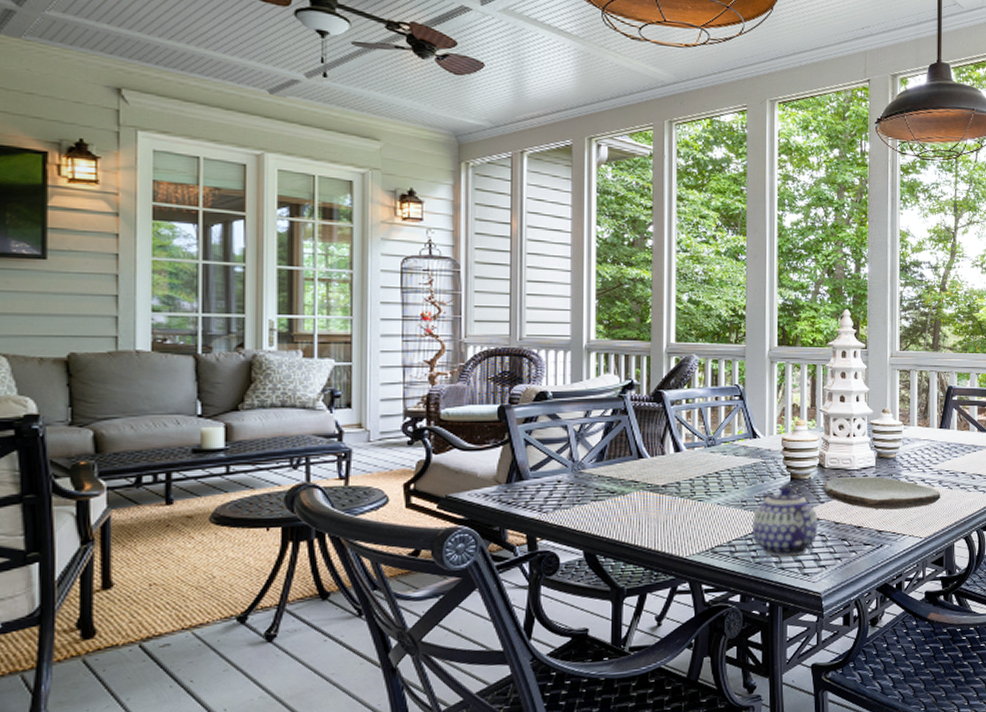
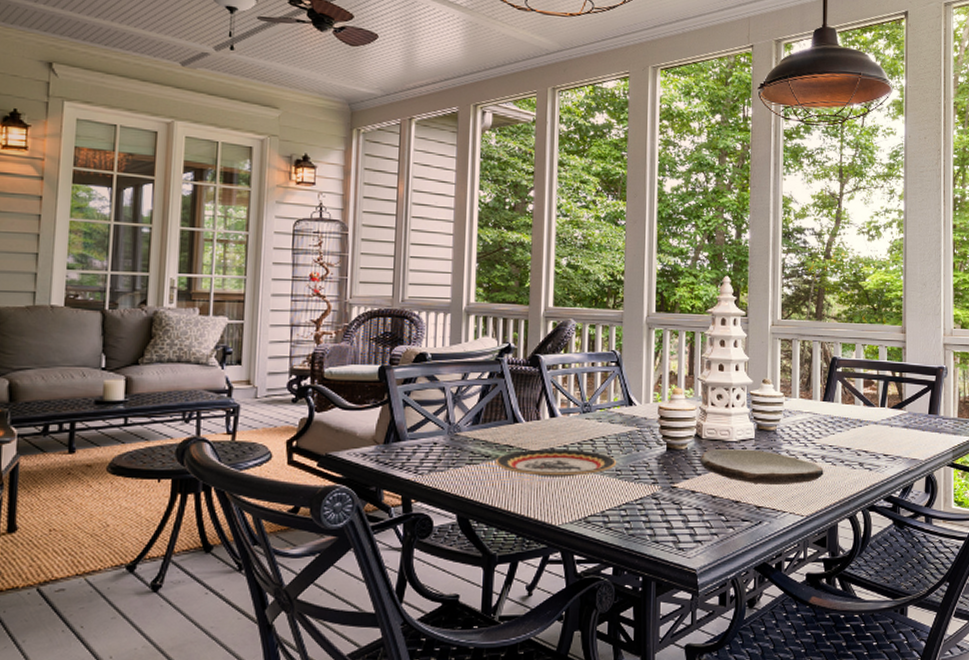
plate: none [620,482,742,511] -> present [494,449,617,477]
teapot: present [753,486,818,557] -> none [627,456,694,530]

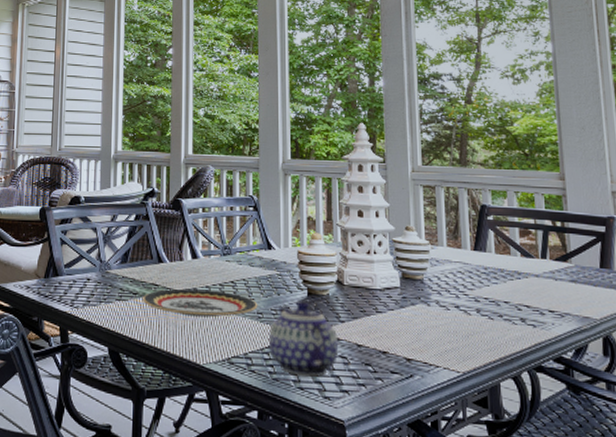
teapot: none [627,456,694,530] -> present [269,301,339,377]
plate: present [699,449,824,485] -> none [342,296,480,338]

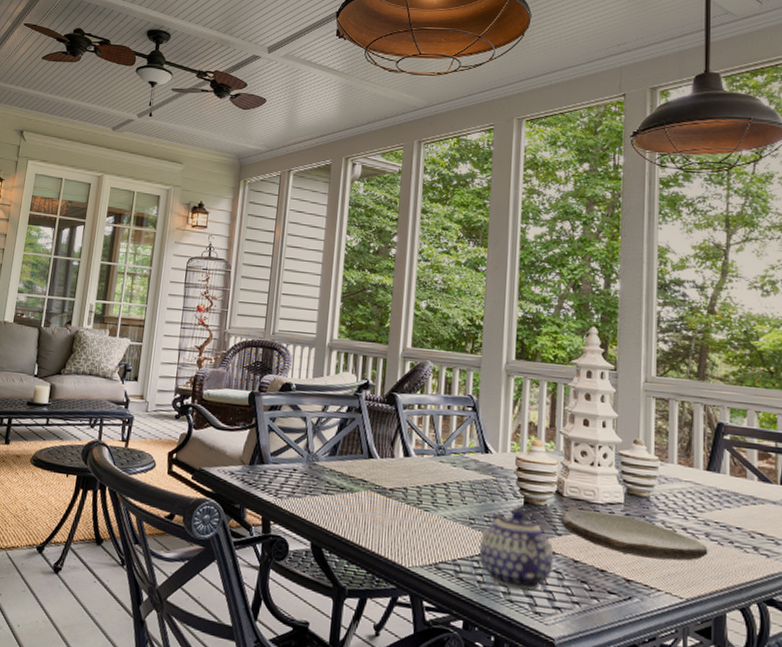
plate: present [142,288,258,318] -> none [348,486,471,520]
plate: none [342,296,480,338] -> present [560,509,708,561]

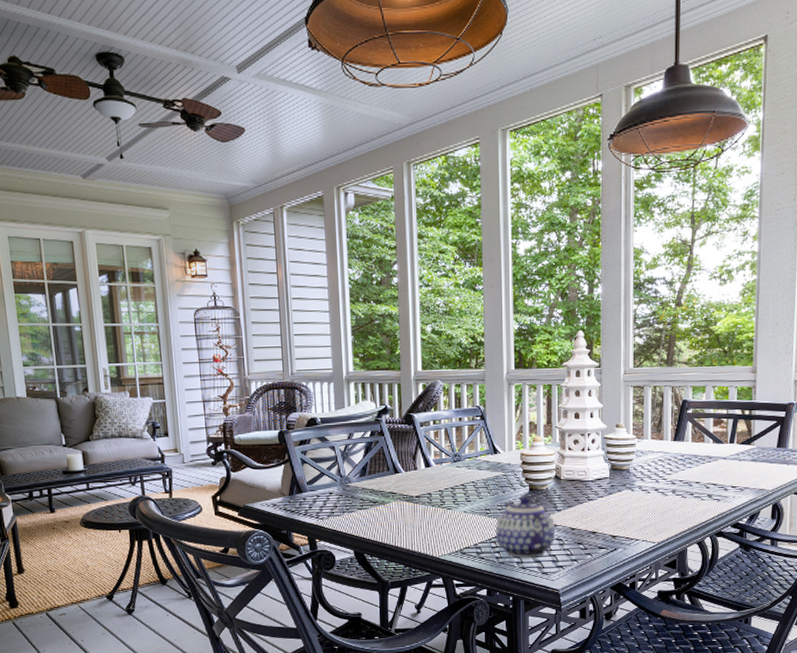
plate: present [560,509,708,561] -> none [559,487,674,517]

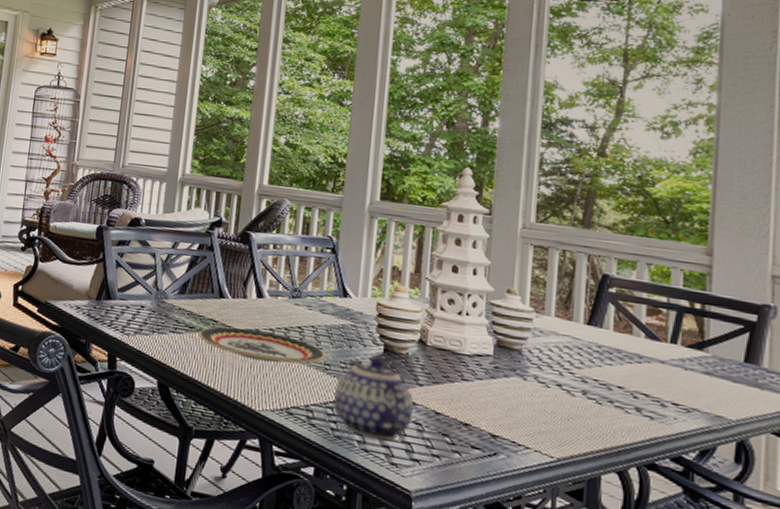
plate: none [381,493,486,518] -> present [198,327,326,364]

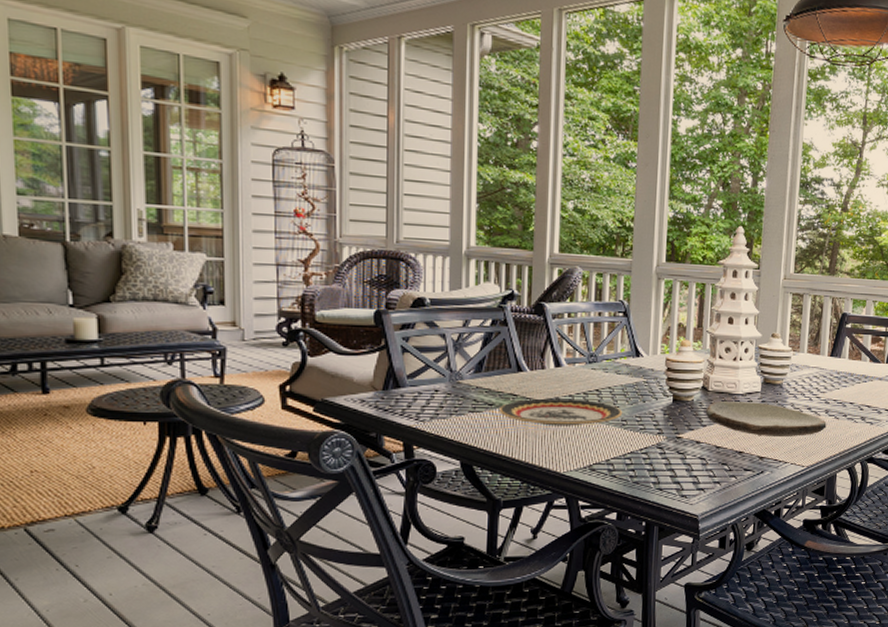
teapot: present [334,356,414,441] -> none [631,407,699,478]
plate: none [422,359,585,419] -> present [705,401,827,436]

